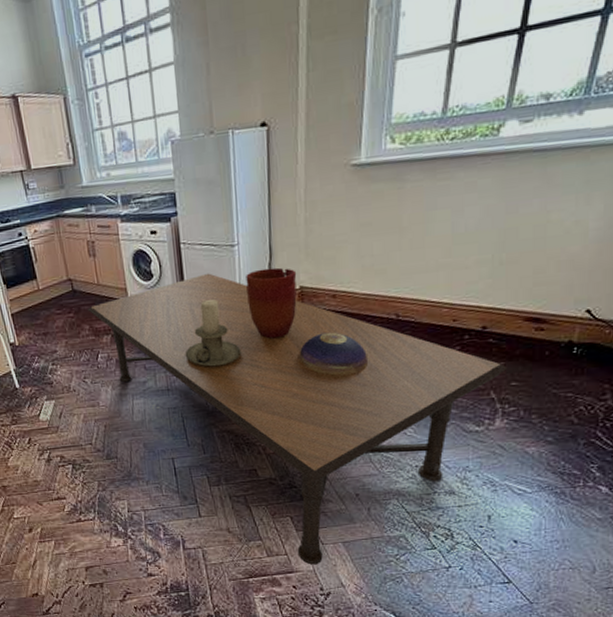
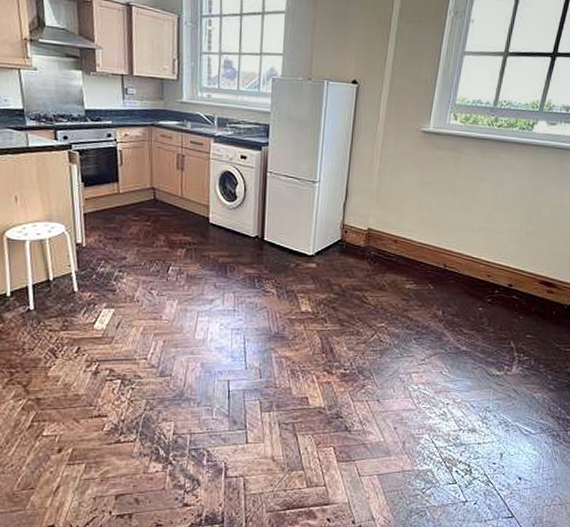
dining table: present [88,273,507,565] -> none [166,203,525,497]
candle holder: present [185,300,242,367] -> none [256,228,309,293]
vase: present [246,267,297,339] -> none [321,207,367,273]
decorative bowl: present [299,332,369,376] -> none [359,273,418,314]

